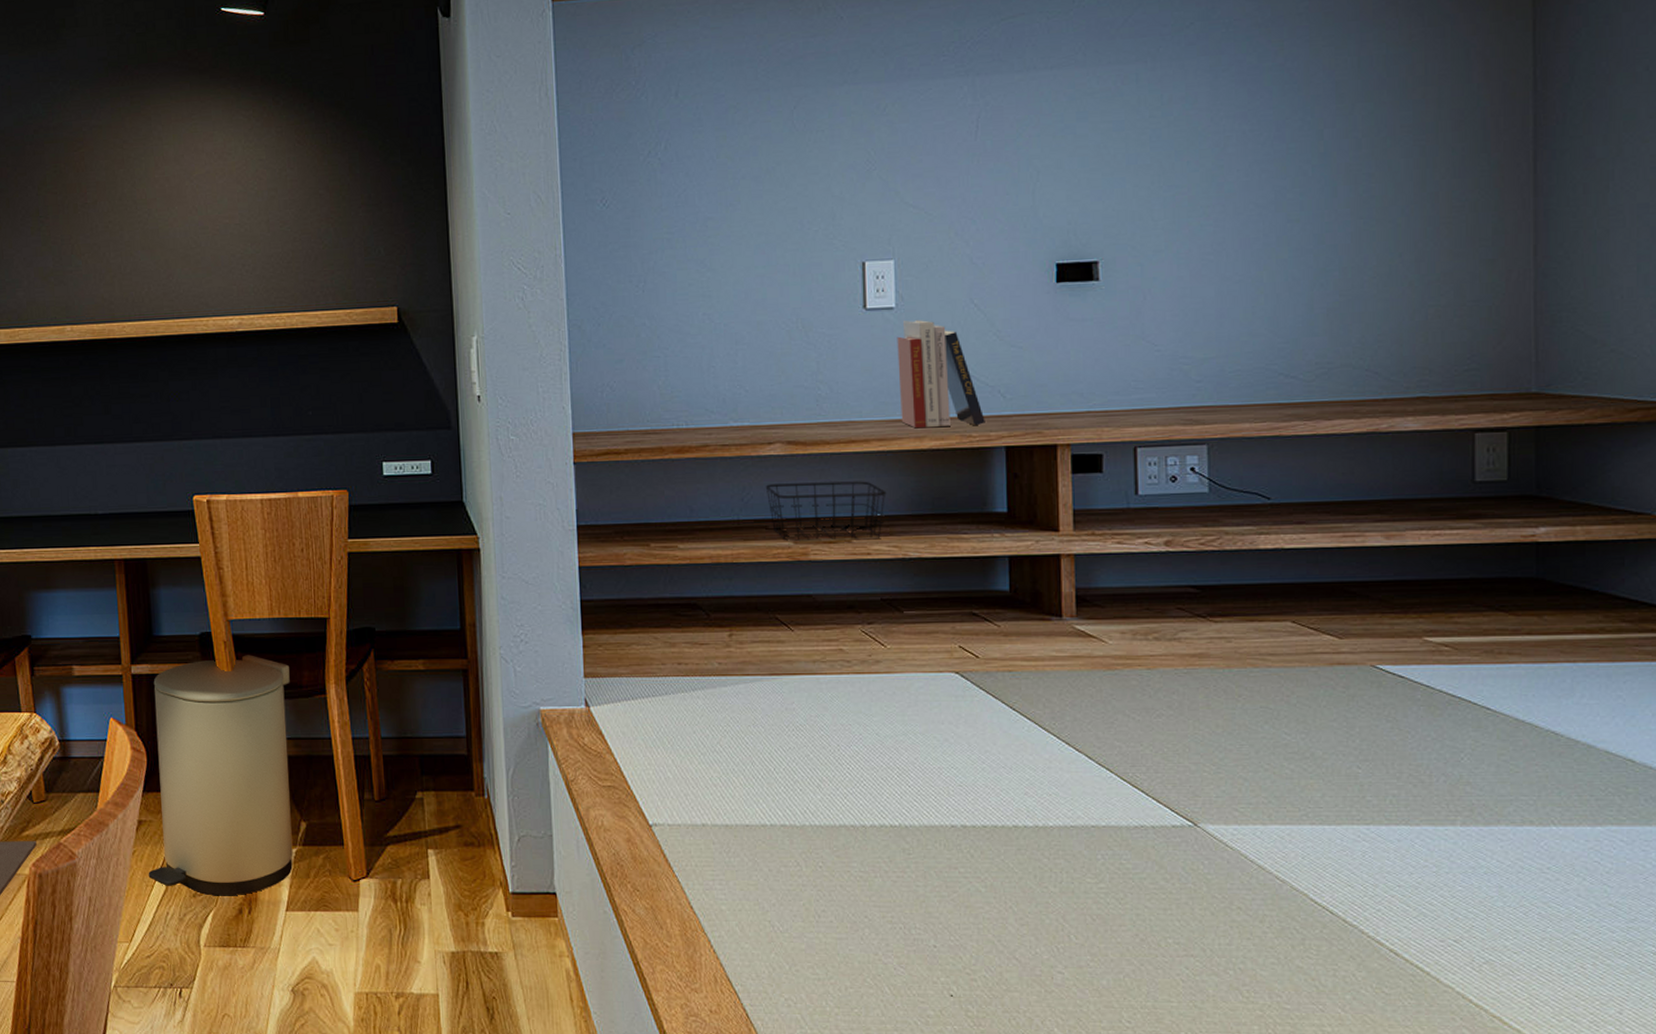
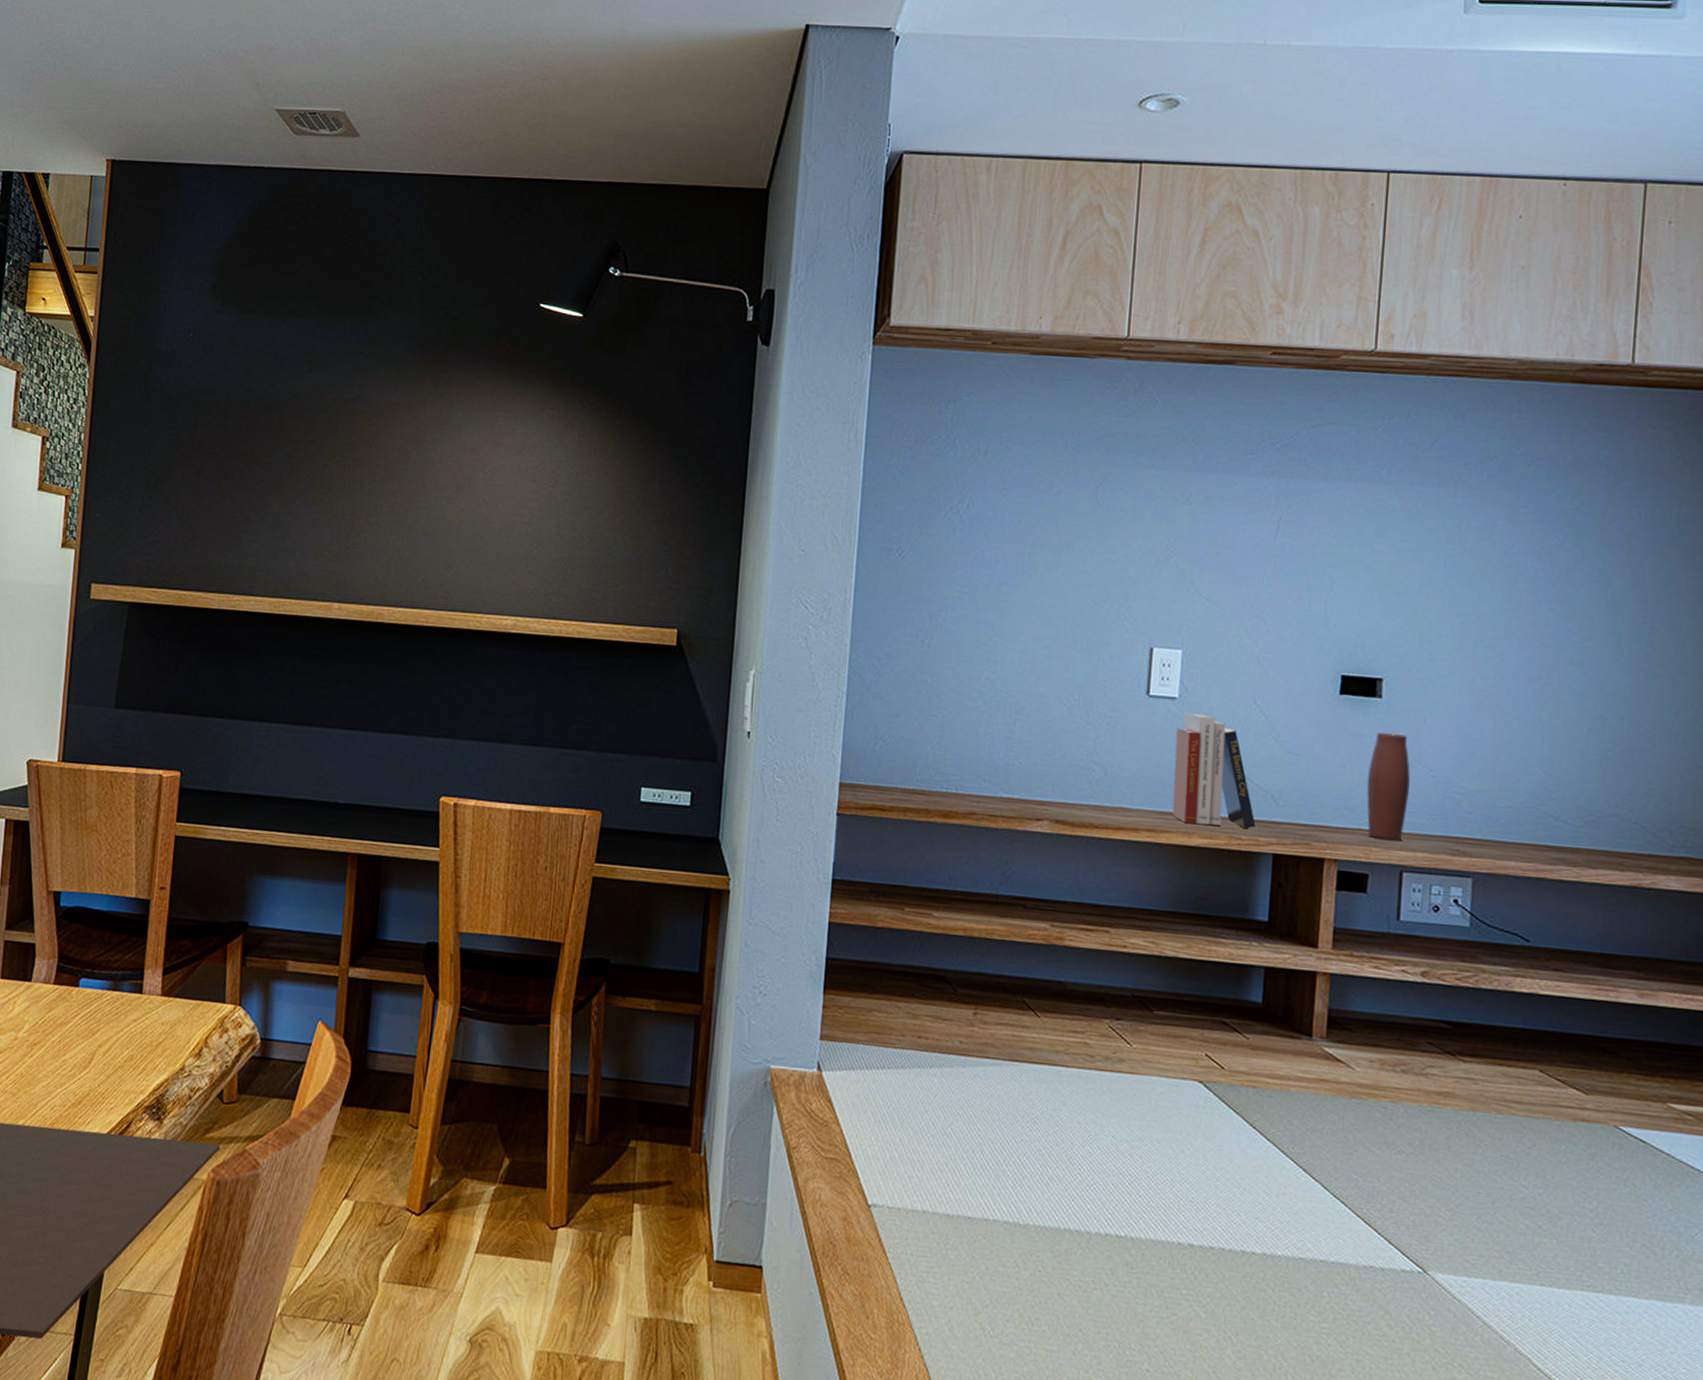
pedal bin: present [148,655,293,896] -> none [334,971,515,1230]
basket: present [765,481,887,541] -> none [1028,861,1150,933]
vase: none [1092,314,1136,419] -> present [1366,733,1411,841]

